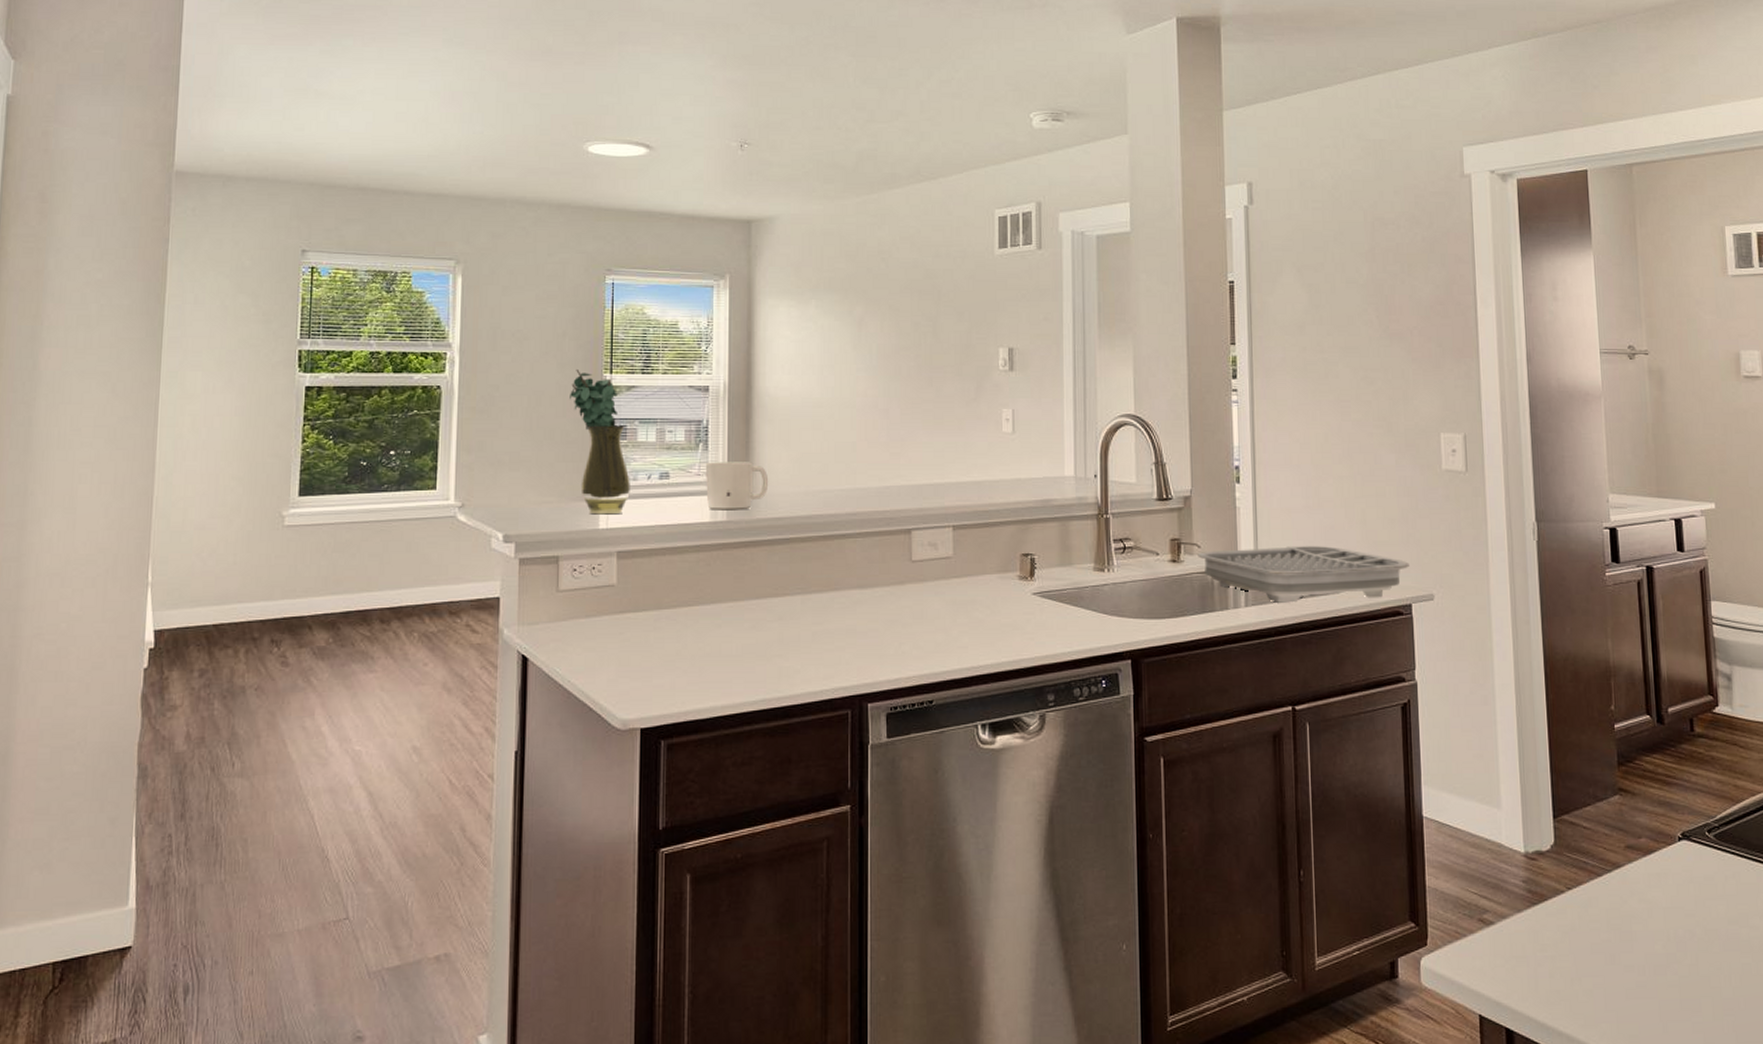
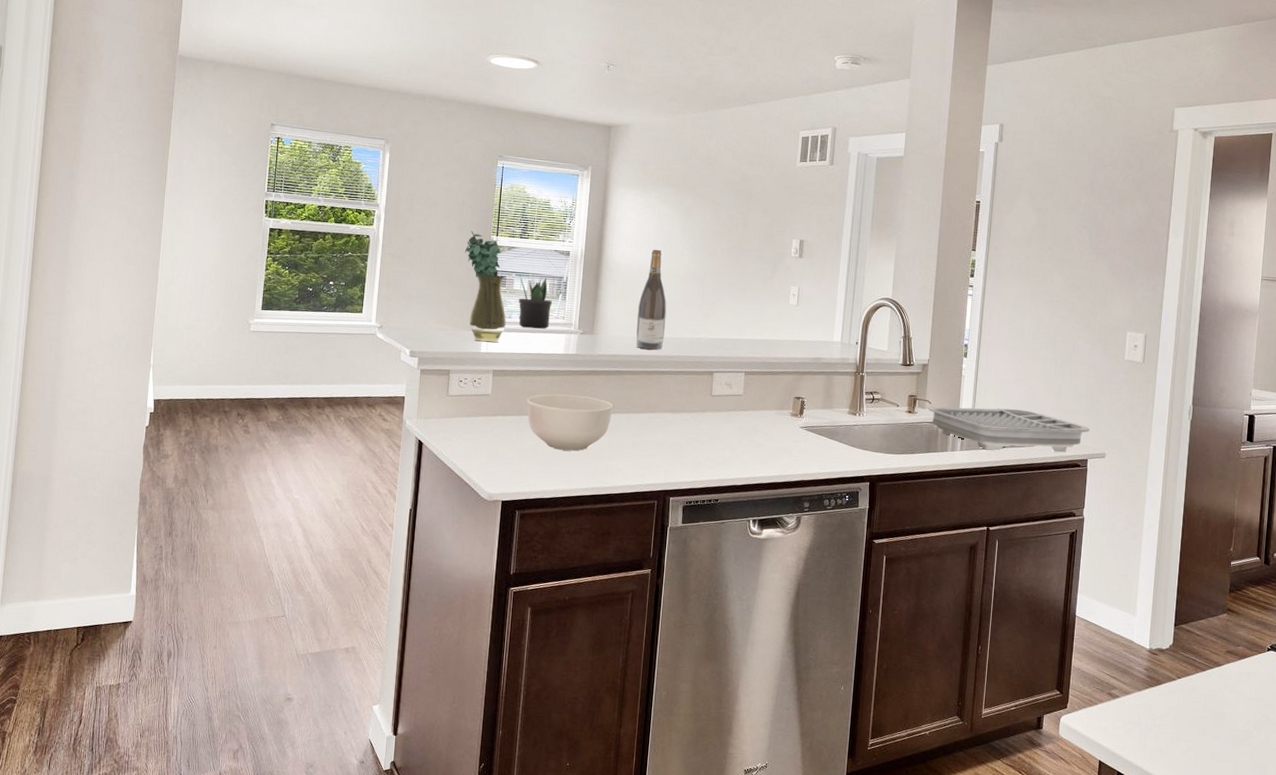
planter: none [644,421,691,492] -> present [518,274,553,330]
bowl: none [665,576,782,652] -> present [526,394,614,451]
mug: present [706,462,769,510] -> none [562,309,610,347]
wine bottle: none [804,374,843,506] -> present [635,249,667,350]

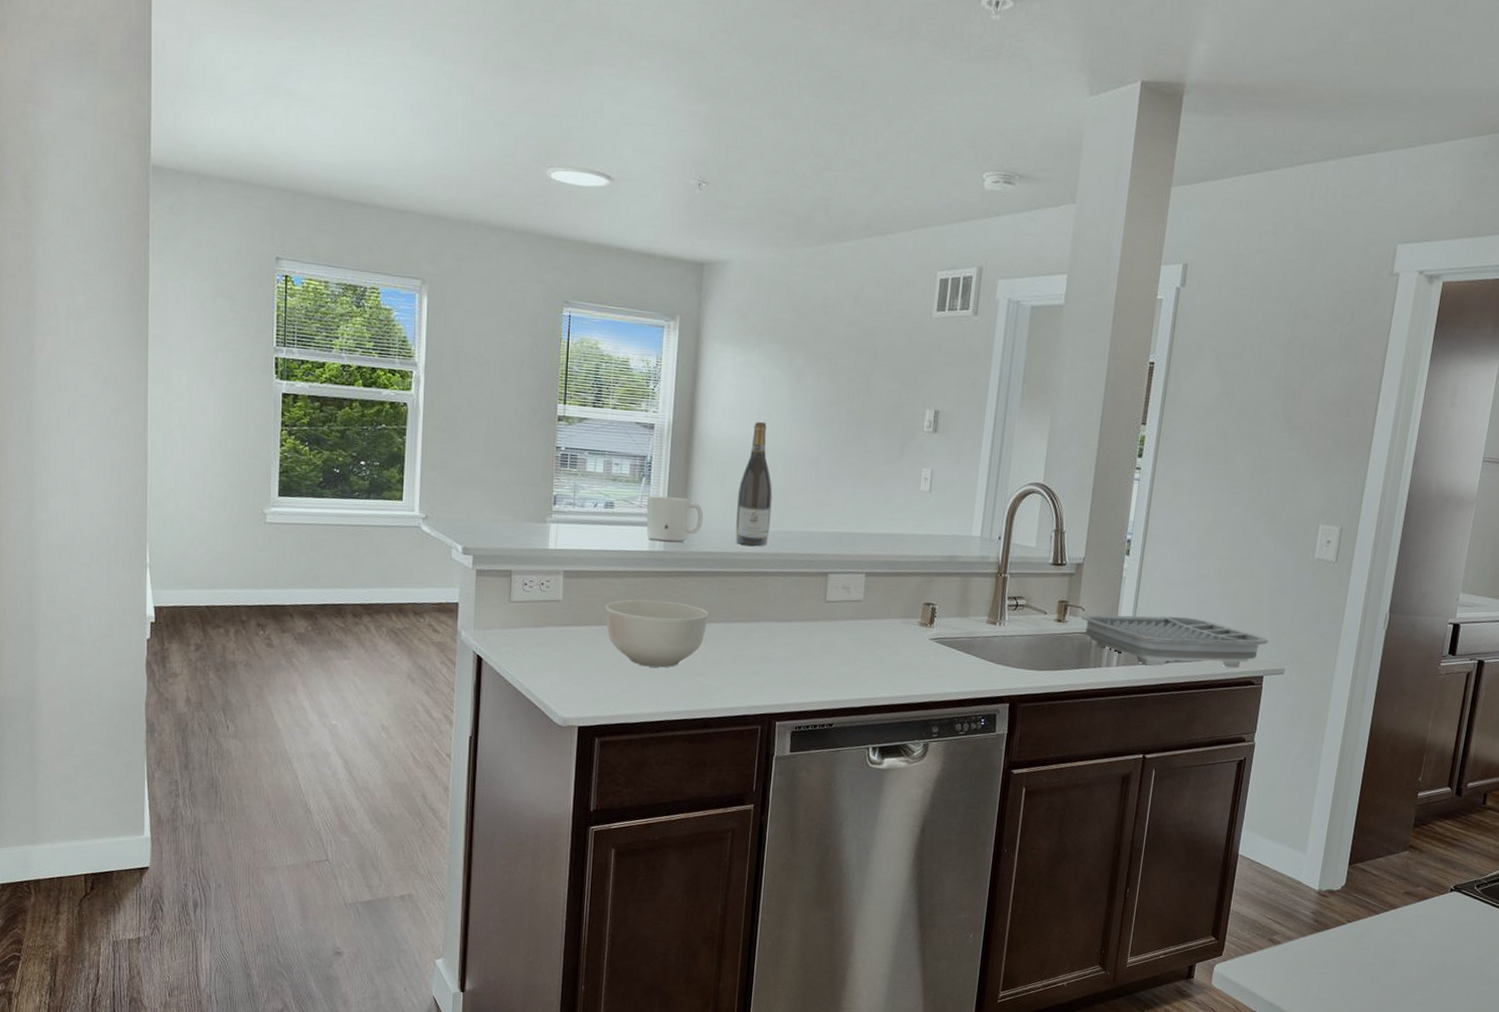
vase: present [465,231,506,343] -> none [526,398,578,537]
planter: present [518,274,553,330] -> none [592,452,635,521]
mug: none [562,309,610,347] -> present [646,495,704,543]

